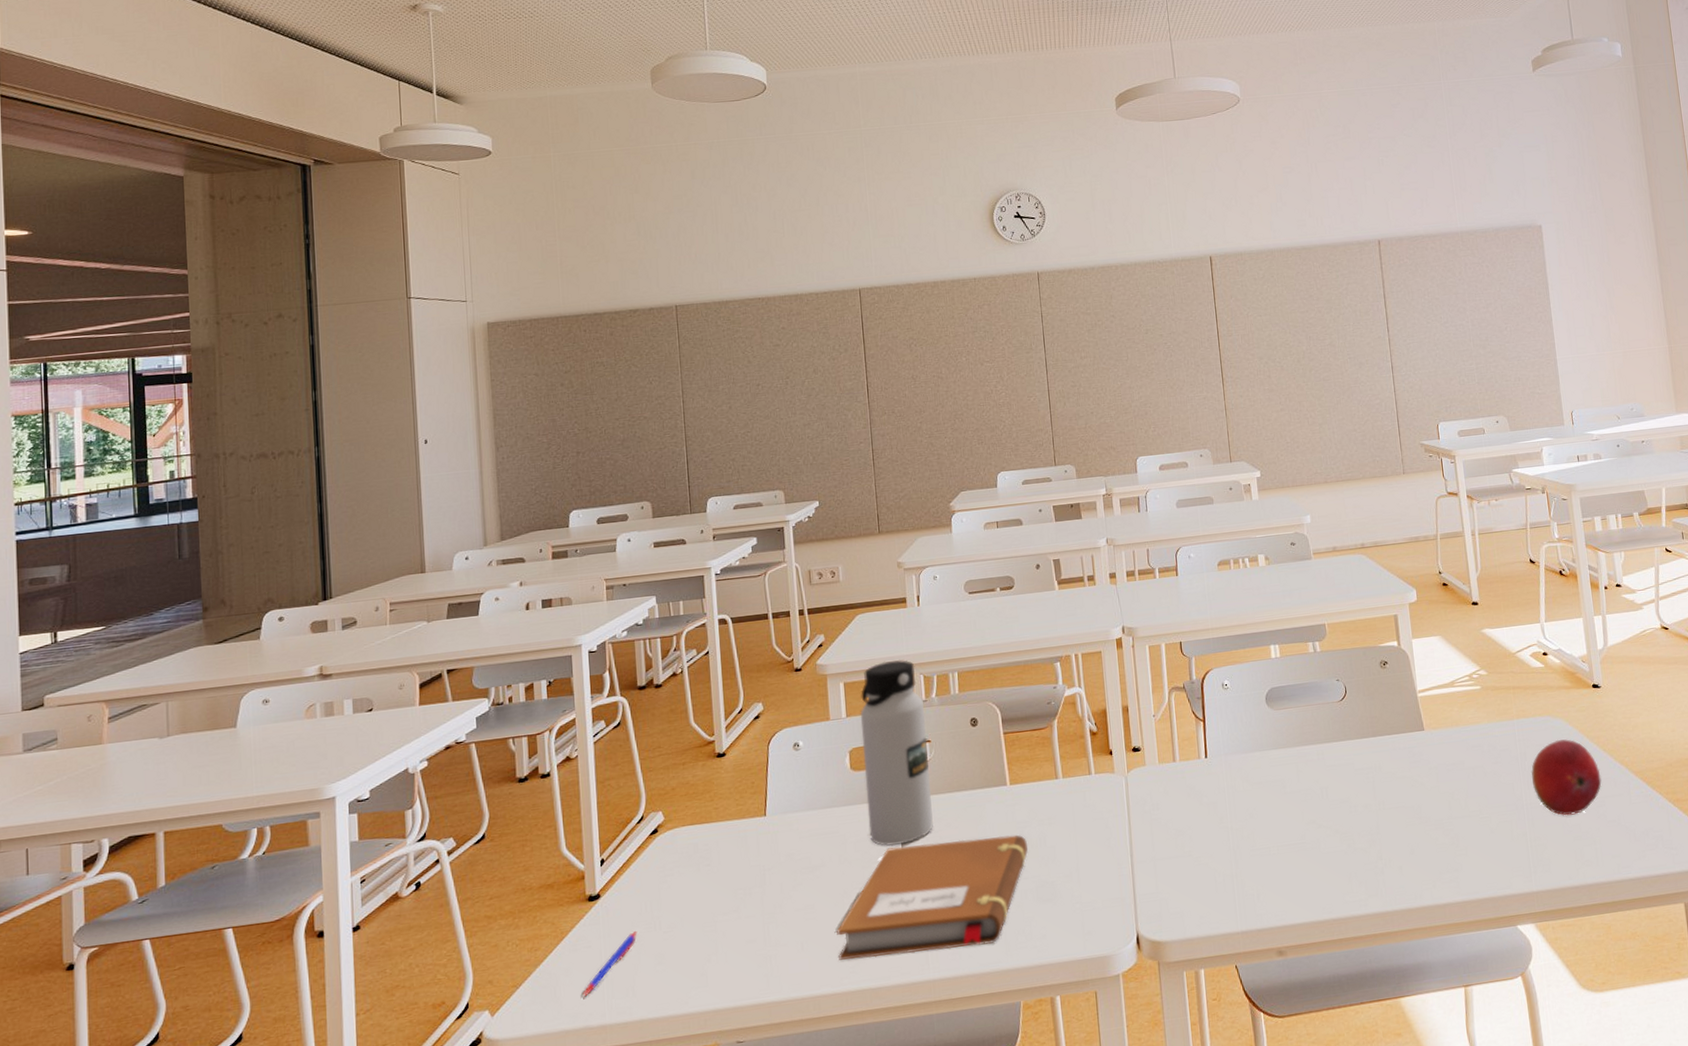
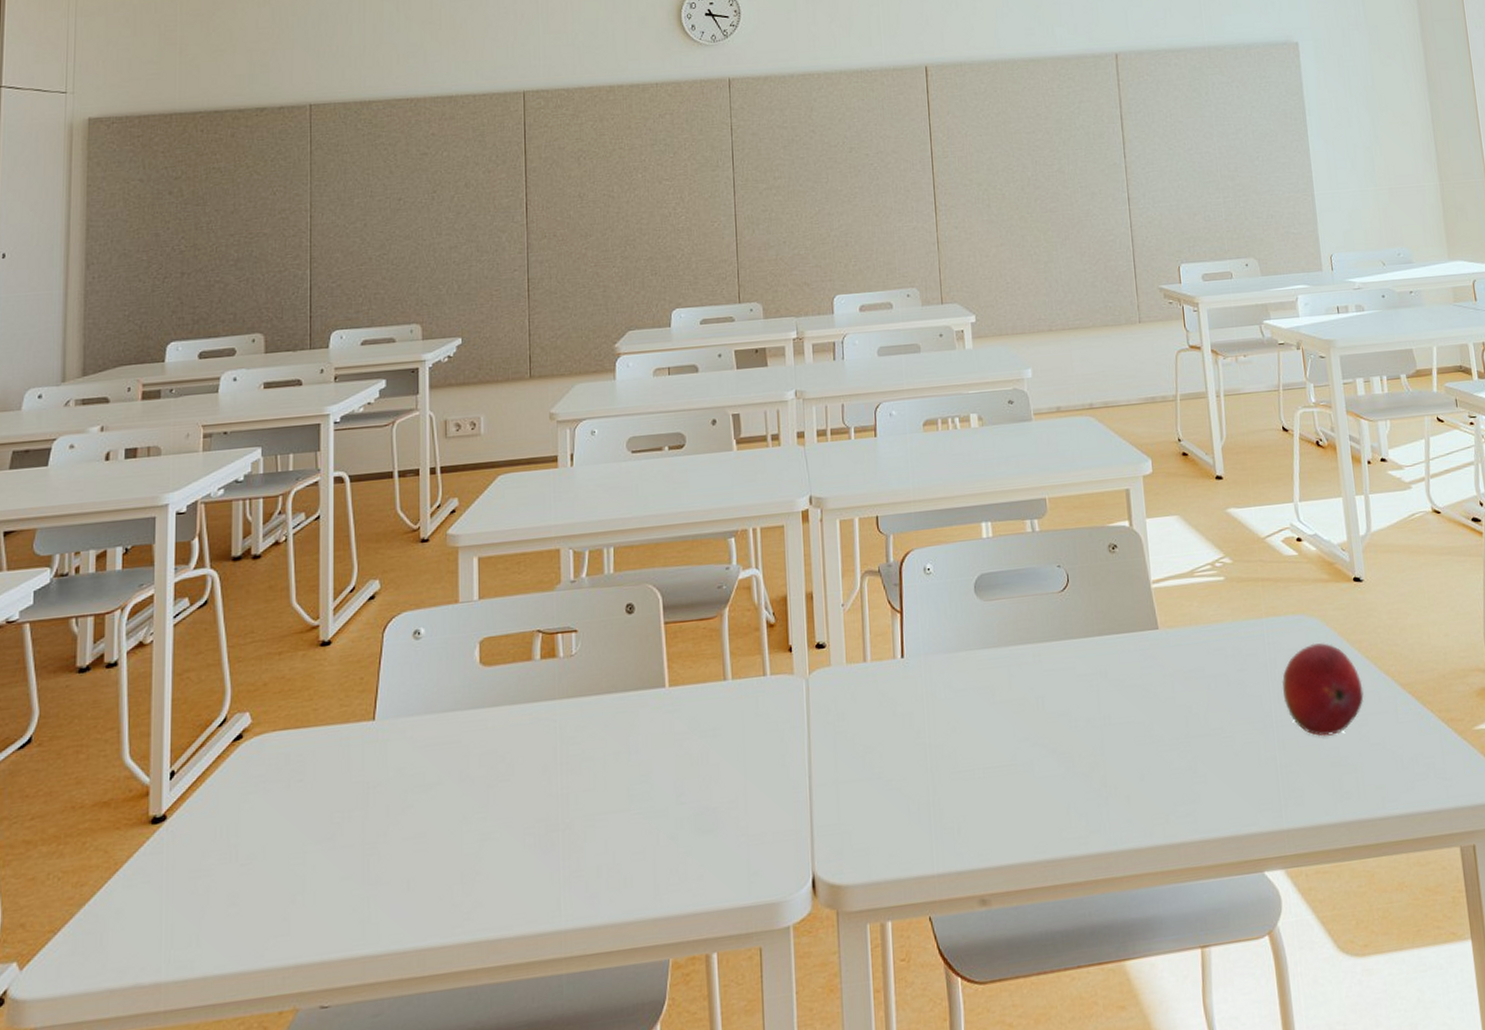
pen: present [581,931,637,997] -> none [133,863,208,947]
notebook: present [837,834,1028,960] -> none [450,748,686,904]
water bottle: present [860,659,933,847] -> none [495,530,575,761]

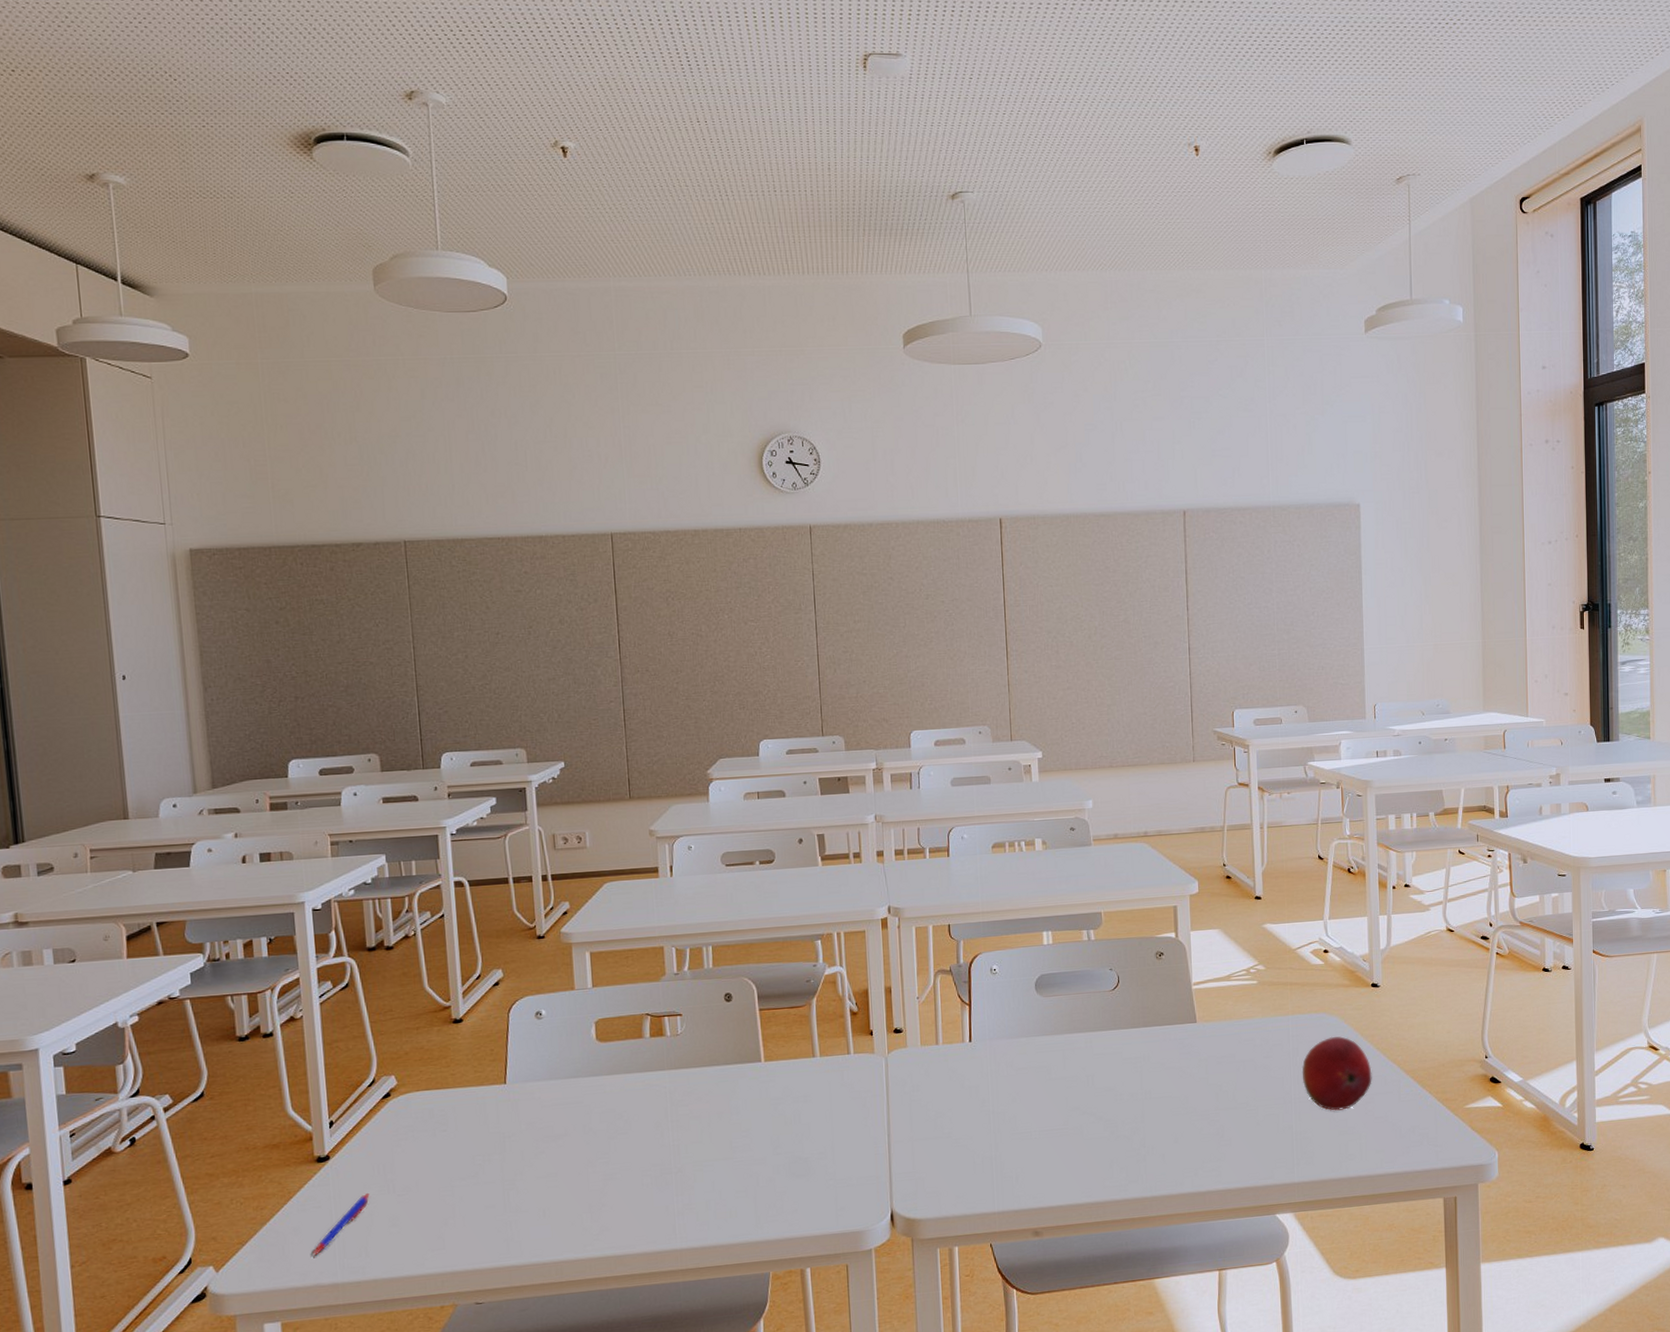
pen: none [133,863,208,947] -> present [311,1193,370,1256]

